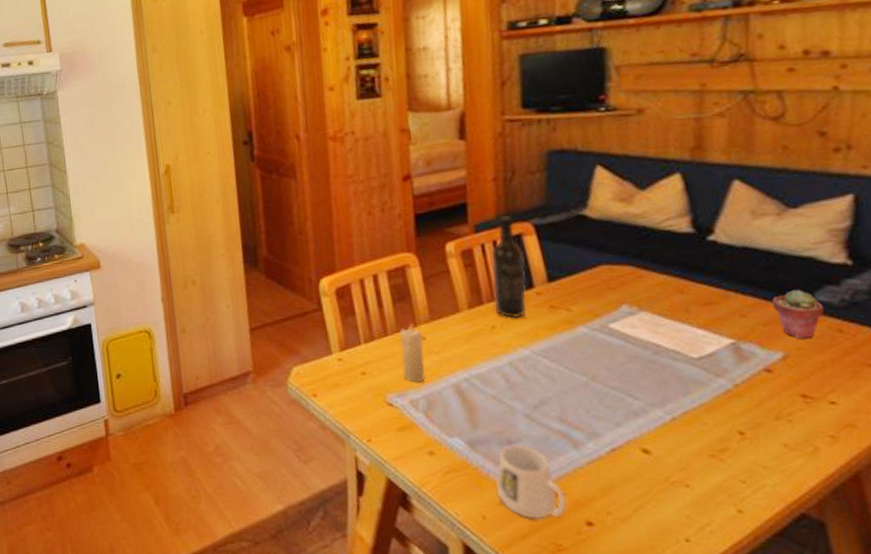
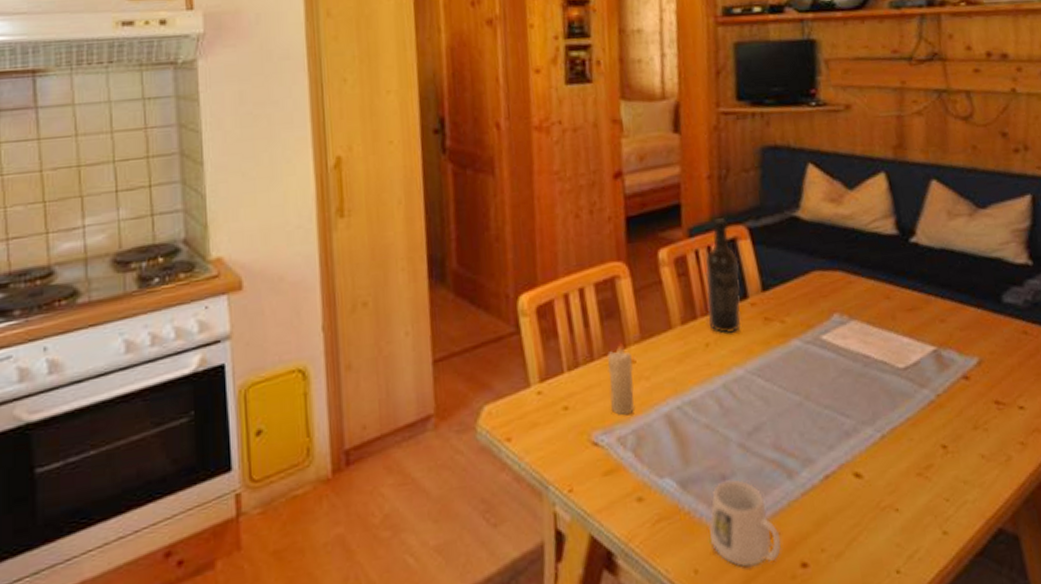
potted succulent: present [772,289,824,340] -> none [967,291,1011,343]

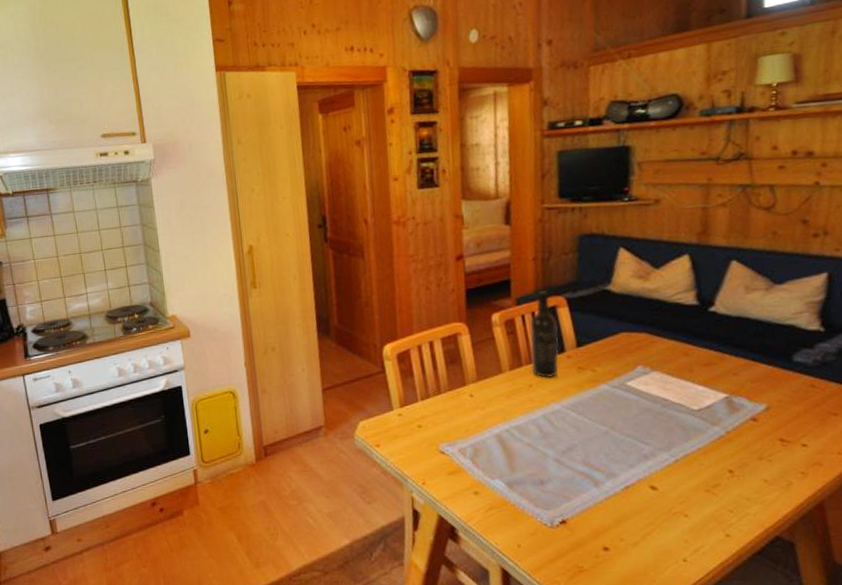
candle: present [607,342,636,416] -> none [451,381,473,434]
mug: present [708,478,783,568] -> none [529,484,588,547]

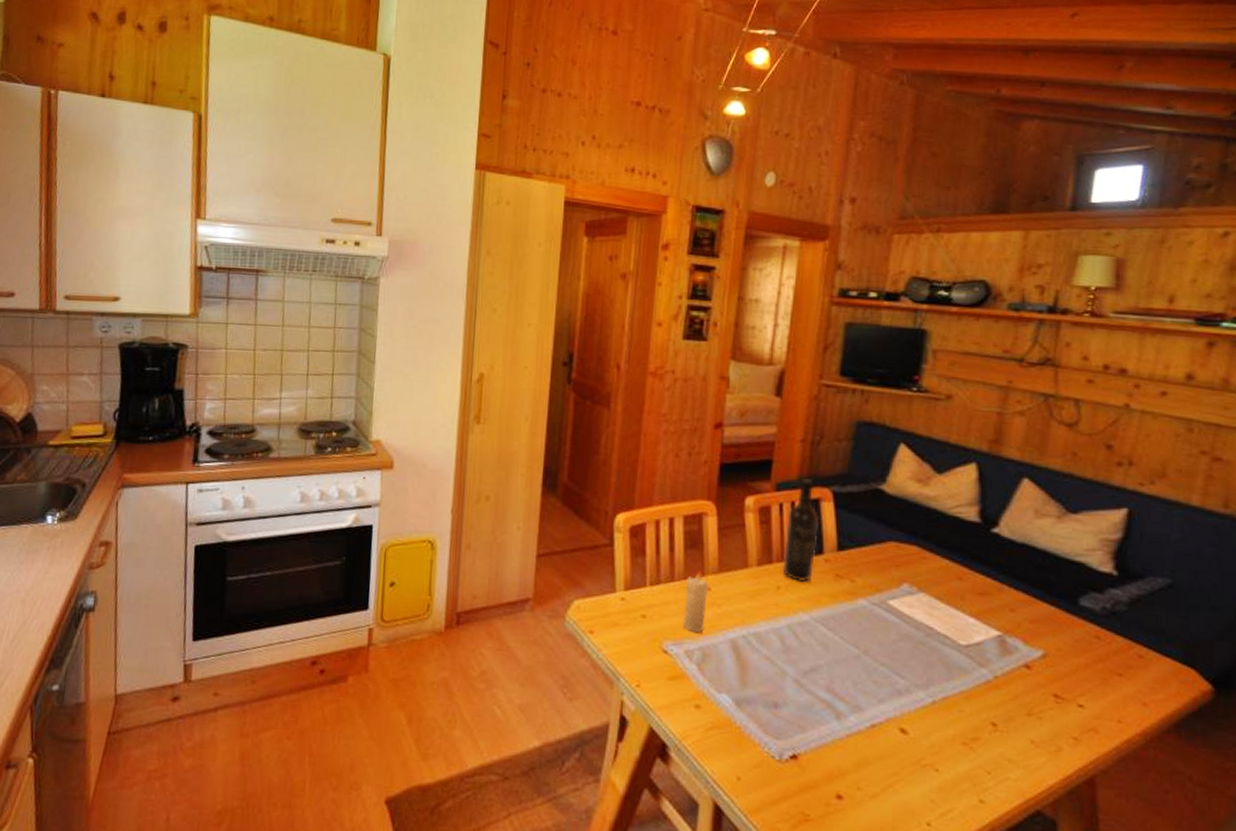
candle: none [451,381,473,434] -> present [684,570,709,634]

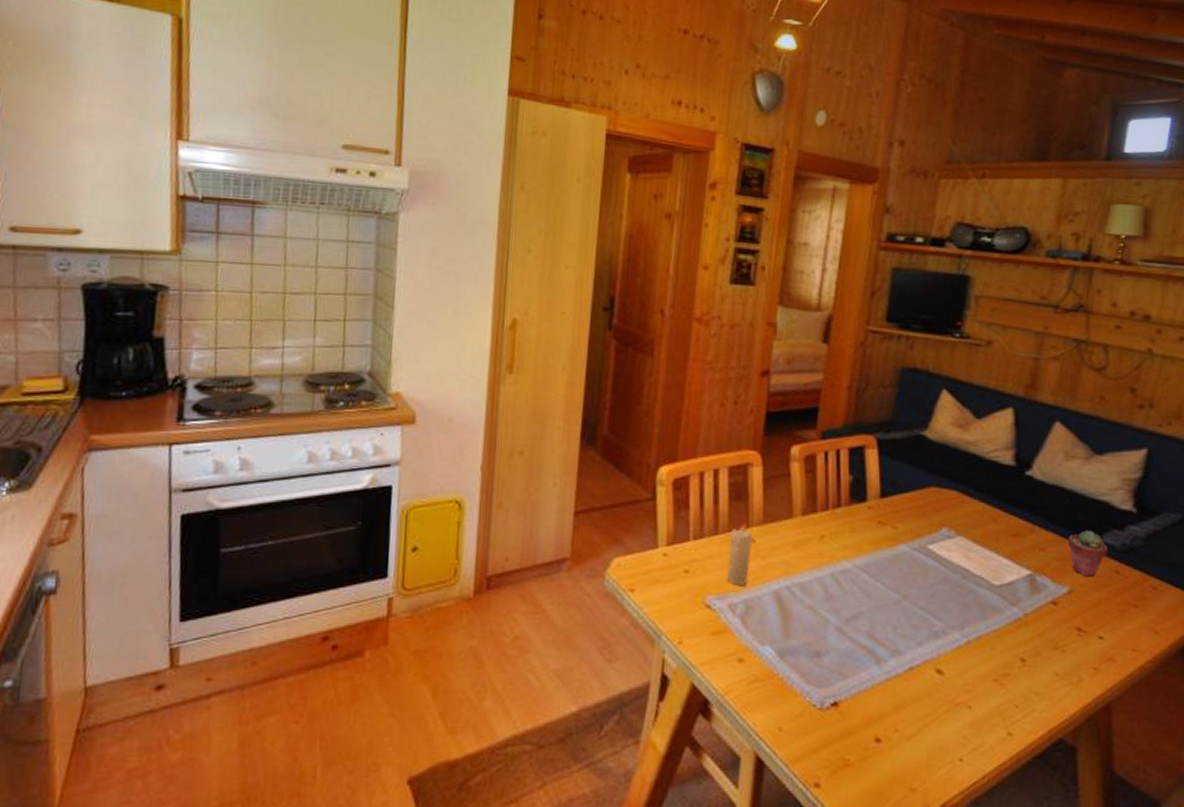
wine bottle: present [782,479,820,583] -> none [827,426,864,531]
potted succulent: none [1041,591,1086,642] -> present [1068,530,1107,577]

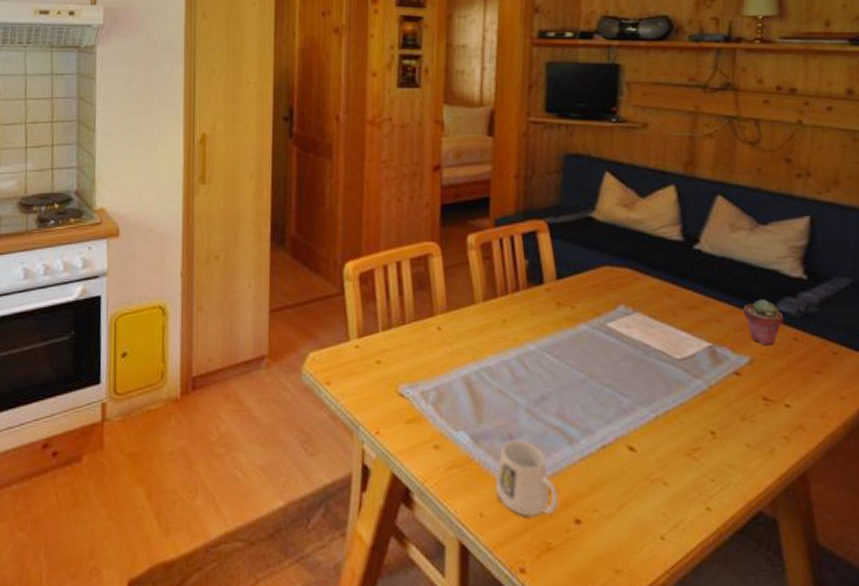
candle: present [728,521,753,587] -> none [416,310,440,374]
mug: none [797,657,861,733] -> present [494,439,559,517]

